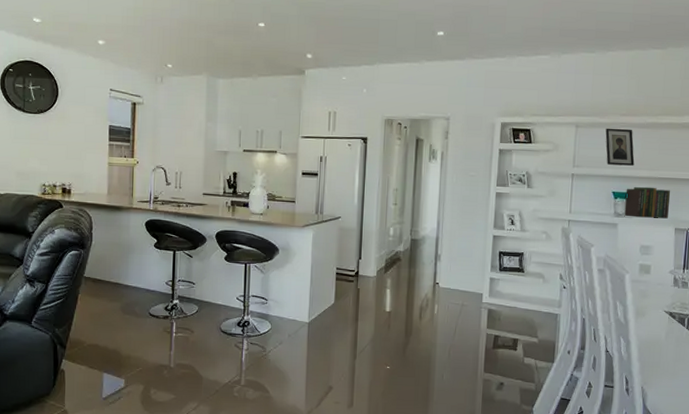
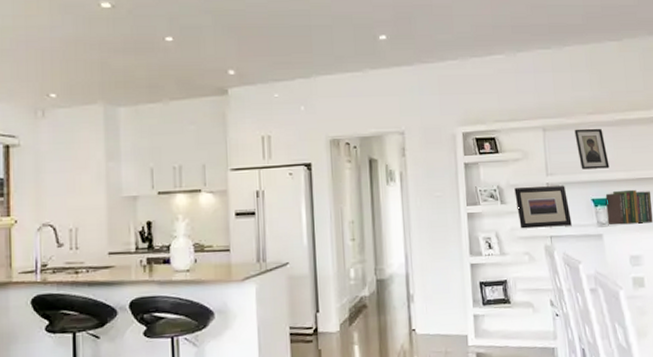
picture frame: none [541,175,591,213] -> present [514,185,572,229]

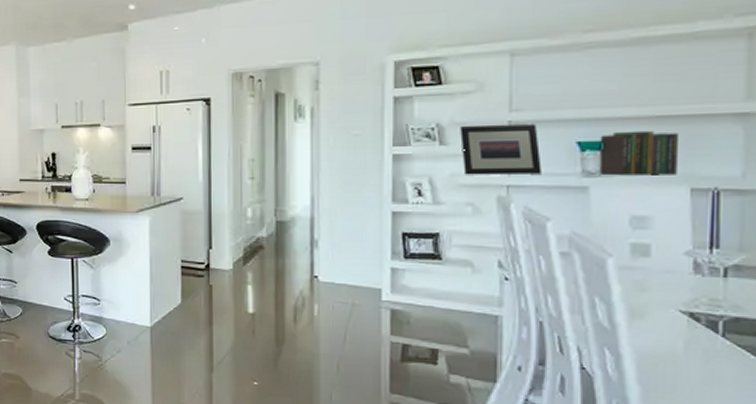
picture frame: present [574,128,610,170] -> none [560,50,612,104]

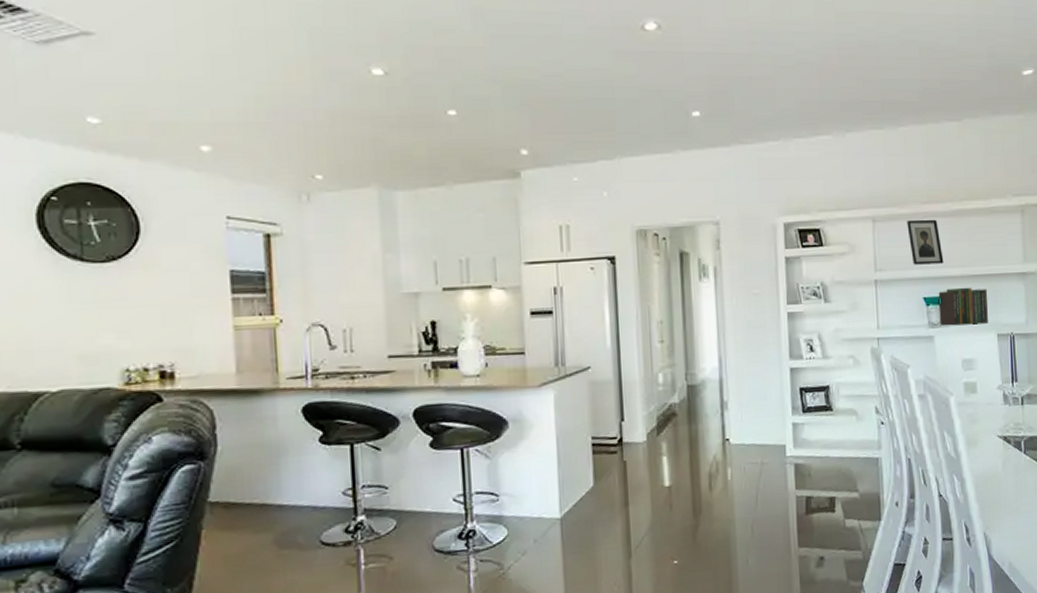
picture frame: present [460,124,542,175] -> none [839,282,901,330]
picture frame: none [560,50,612,104] -> present [907,219,944,265]

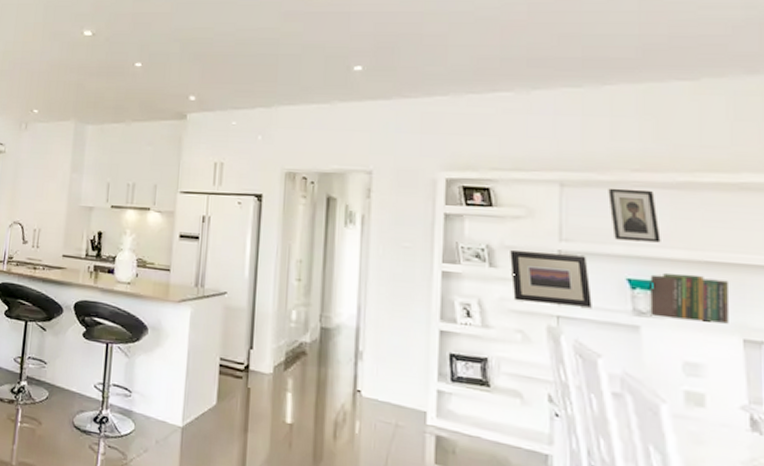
picture frame: none [839,282,901,330] -> present [510,250,592,308]

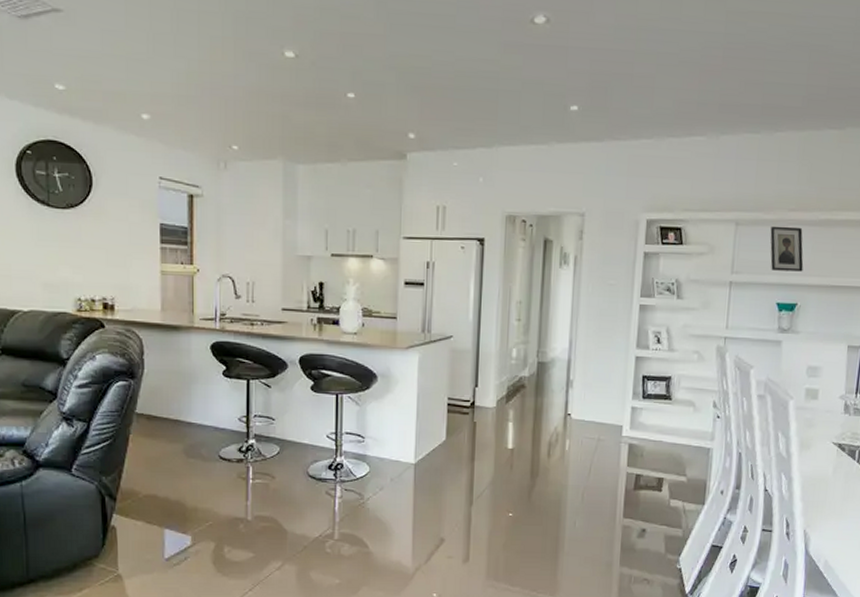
picture frame: present [510,250,592,308] -> none [693,283,751,328]
books: present [650,274,730,324] -> none [790,296,845,334]

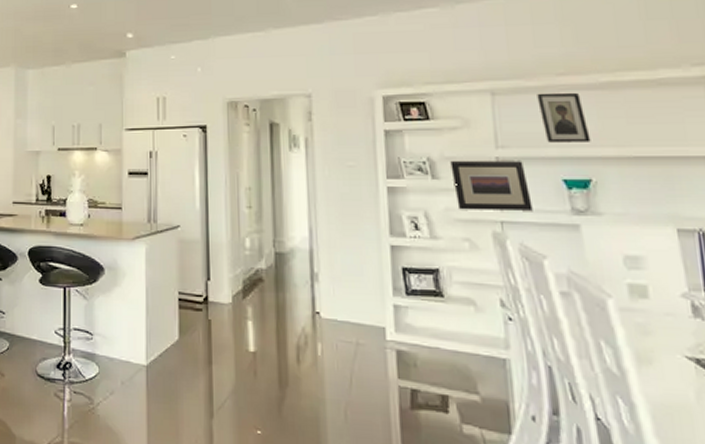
picture frame: none [693,283,751,328] -> present [450,161,533,211]

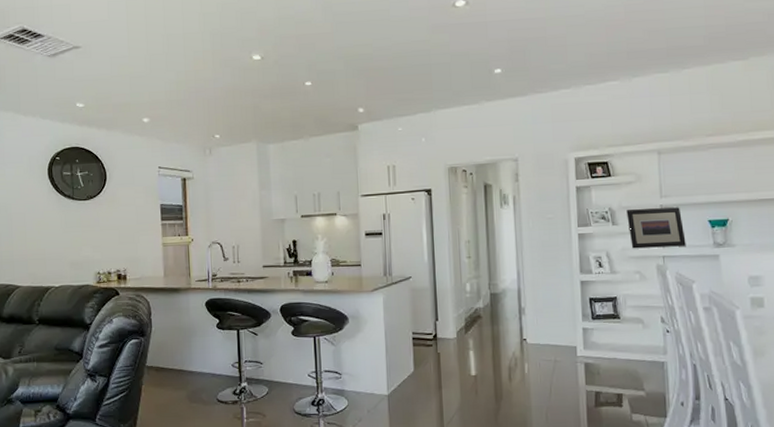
picture frame: present [537,92,591,143] -> none [692,149,729,191]

